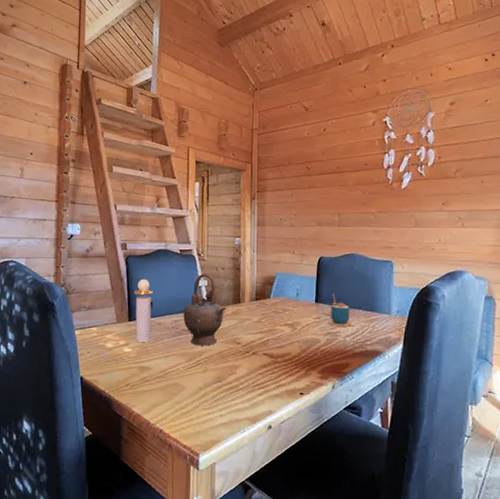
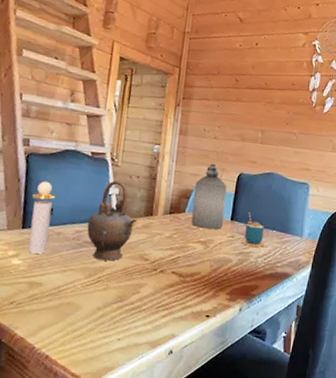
bottle: none [277,250,308,313] -> present [191,163,227,230]

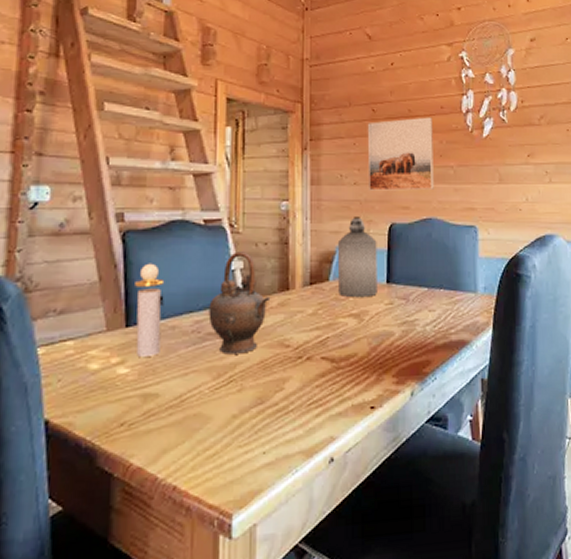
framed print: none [225,89,284,150] -> present [367,117,434,191]
cup: present [242,212,265,248] -> none [404,270,432,314]

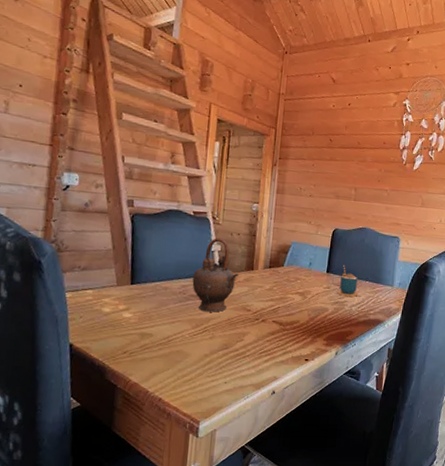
perfume bottle: present [135,263,165,357] -> none [138,239,162,307]
bottle: present [337,215,377,298] -> none [290,220,323,282]
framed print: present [367,117,434,191] -> none [321,149,376,206]
cup: none [404,270,432,314] -> present [337,264,358,298]

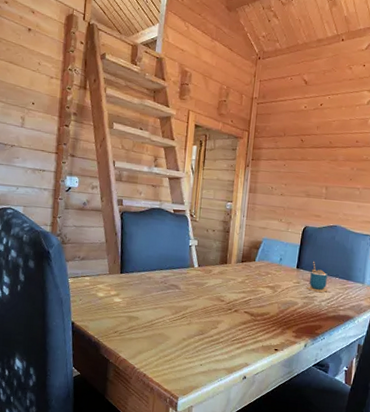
teapot: present [192,238,239,312] -> none [172,233,214,301]

